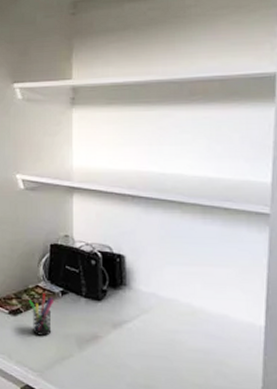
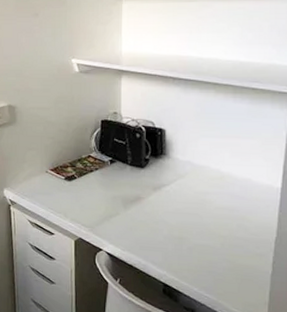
pen holder: present [28,294,53,336] -> none [81,162,103,198]

